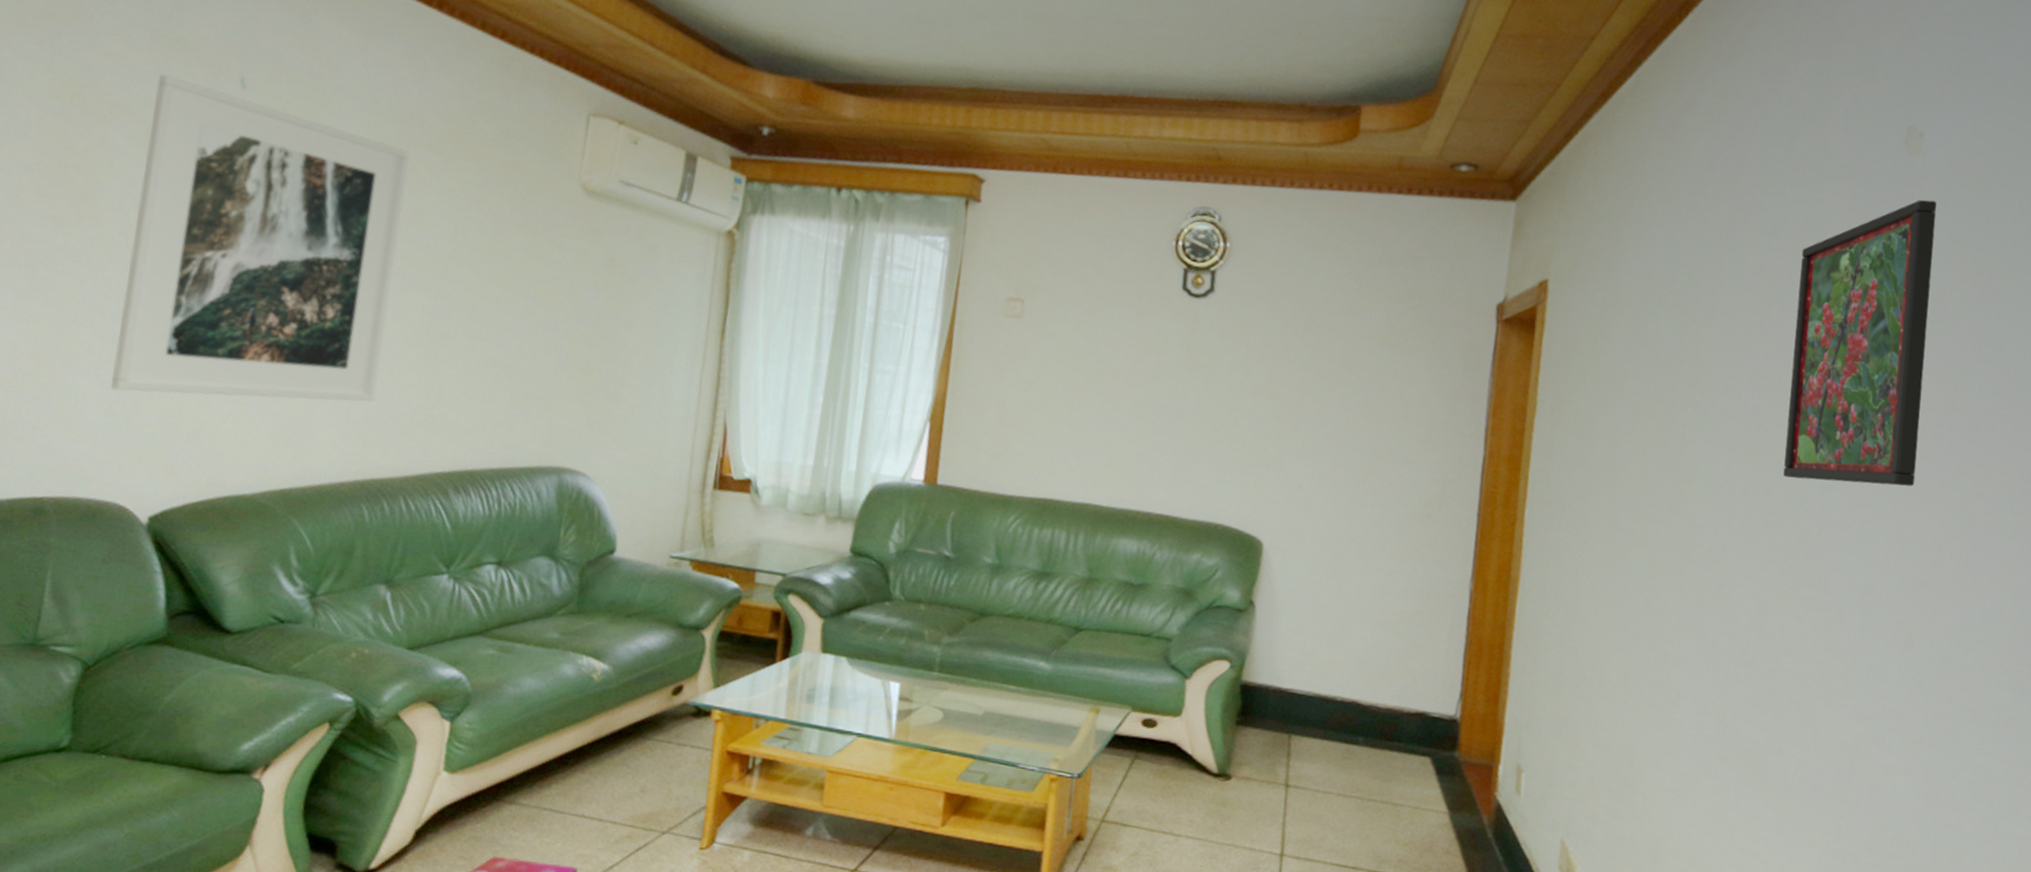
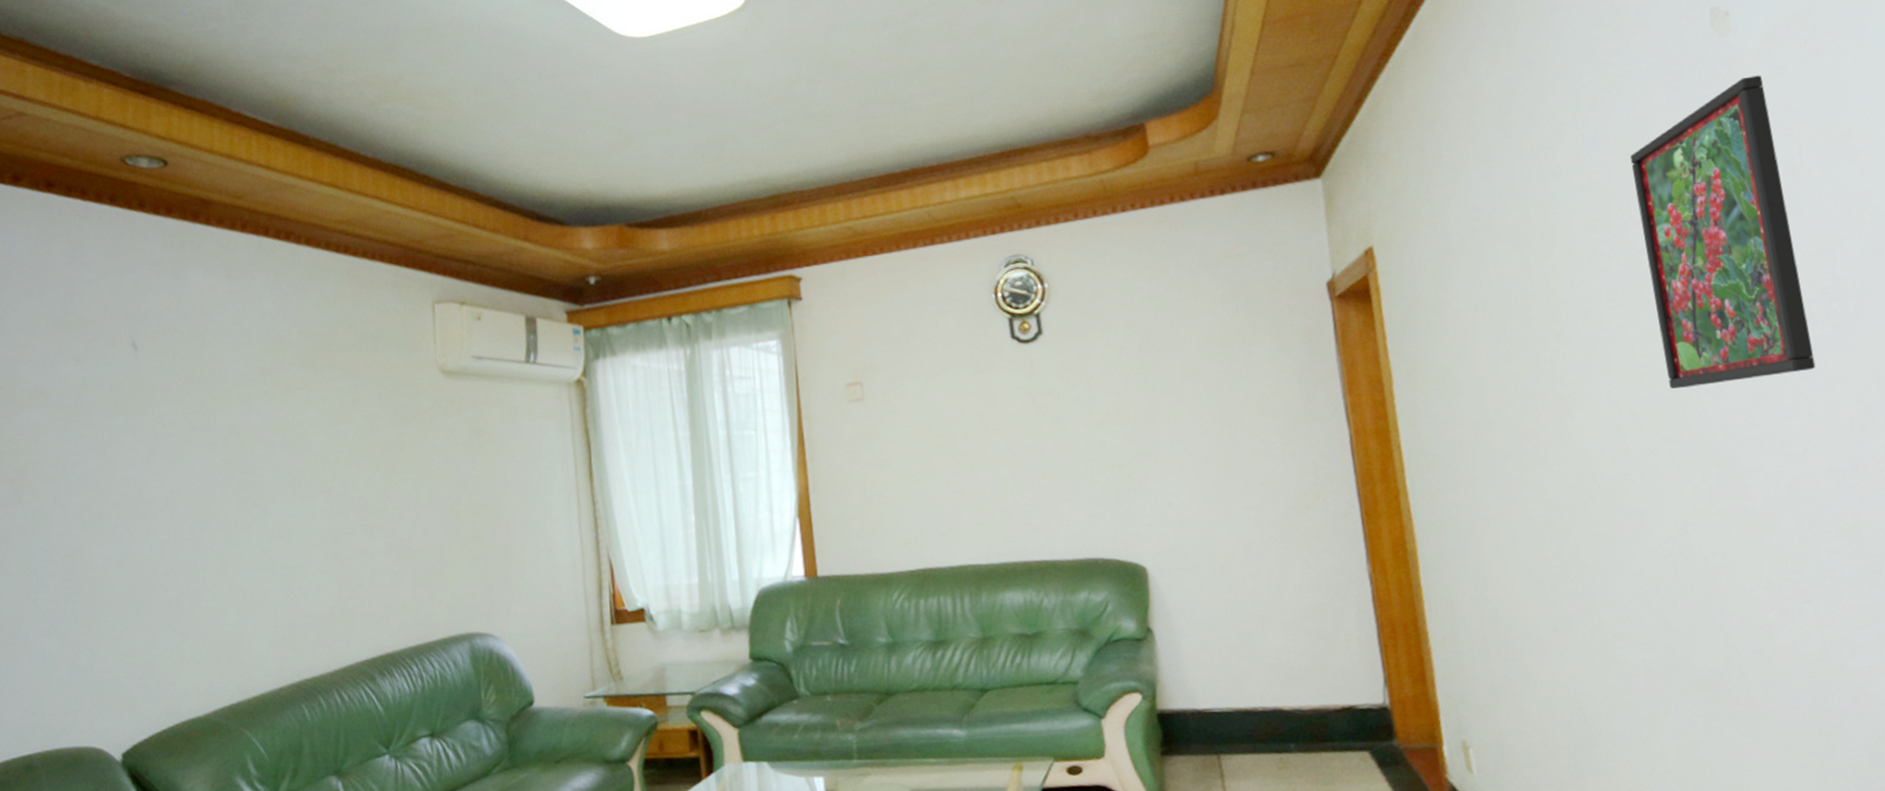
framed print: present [111,73,410,403] -> none [64,353,296,645]

